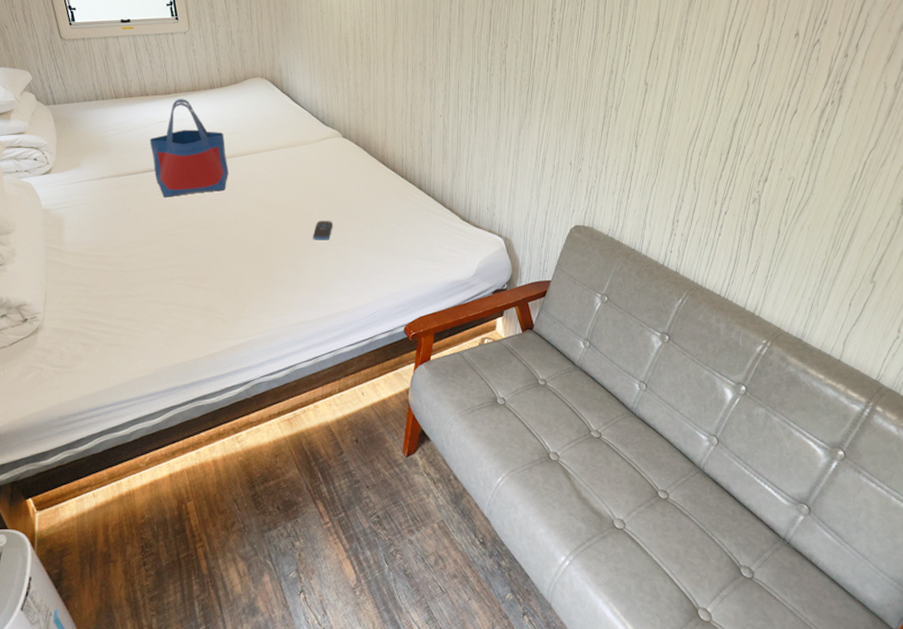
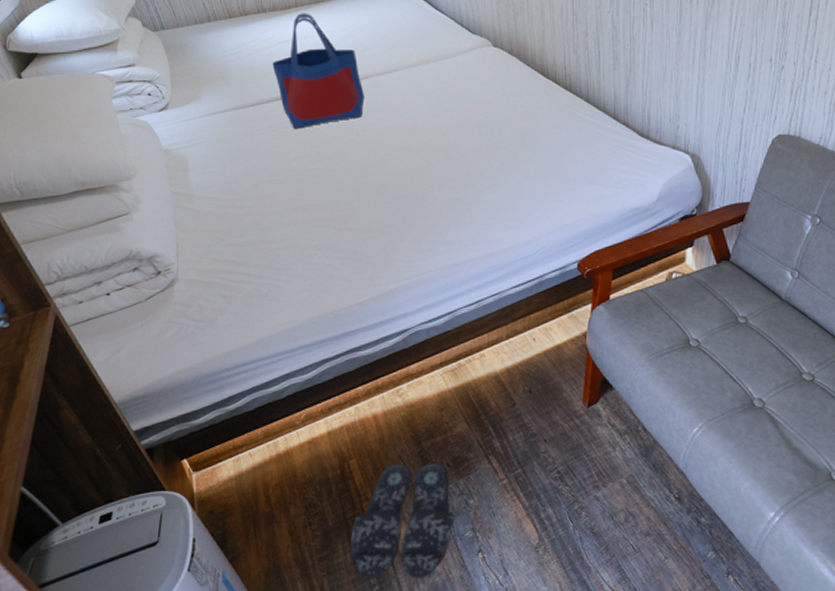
slippers: none [181,506,281,619] -> present [351,464,455,579]
mobile phone: present [313,221,333,241] -> none [466,145,488,169]

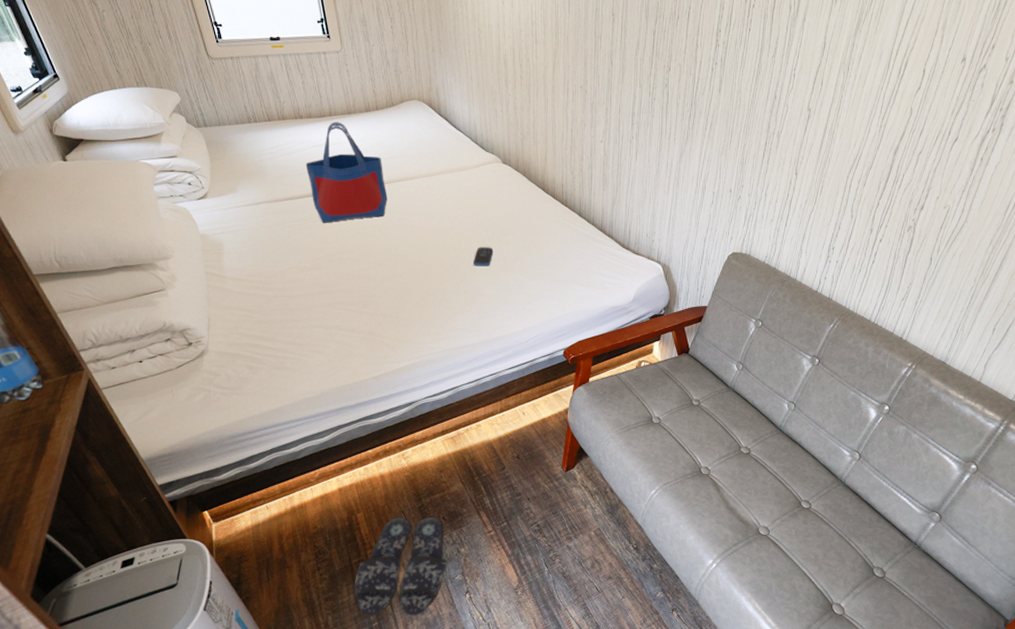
mobile phone: none [466,145,488,169] -> present [474,247,494,267]

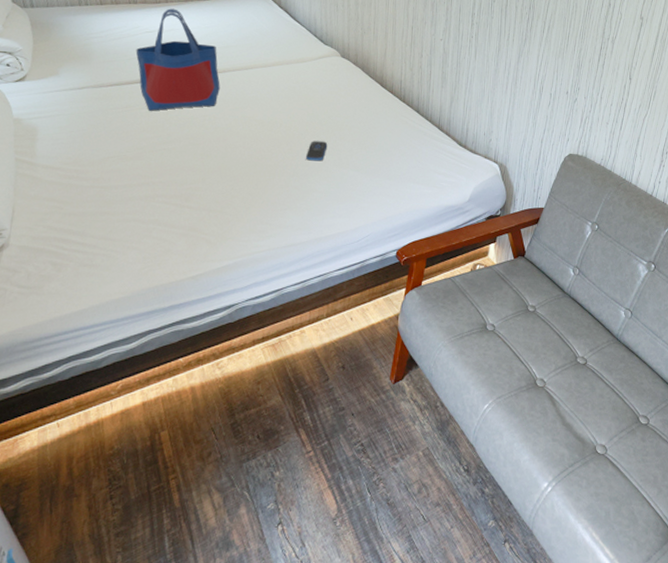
slippers: present [354,517,448,617] -> none [150,435,260,555]

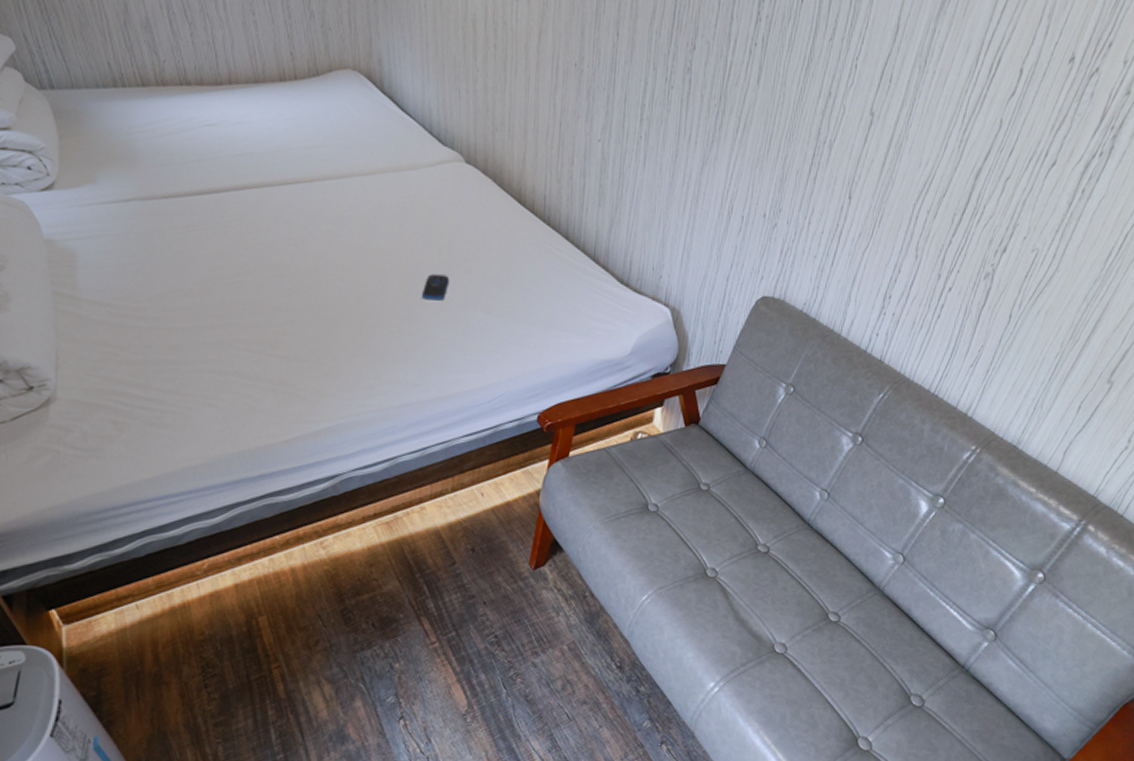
tote bag: present [135,8,220,111] -> none [194,92,308,232]

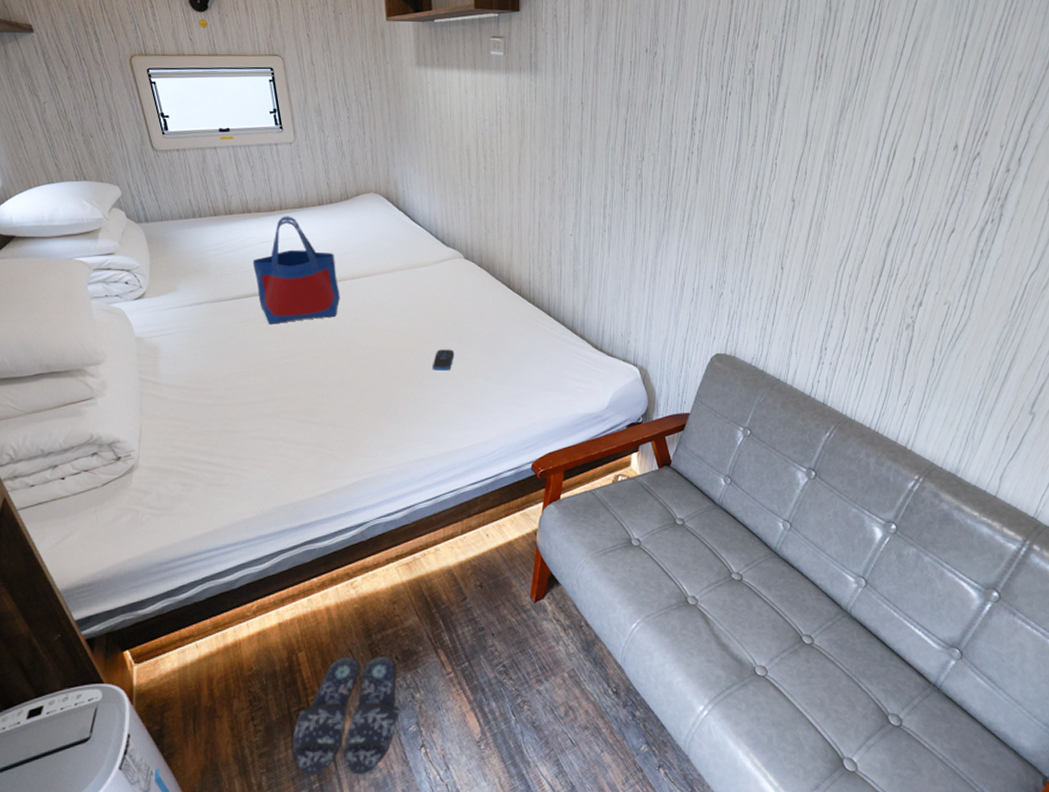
tote bag: none [194,92,308,232] -> present [252,216,340,324]
slippers: none [253,622,377,747] -> present [293,656,400,776]

